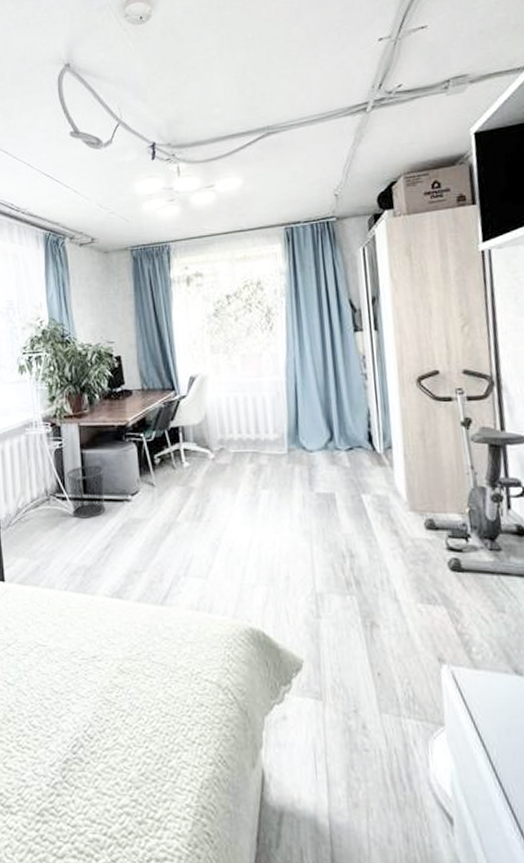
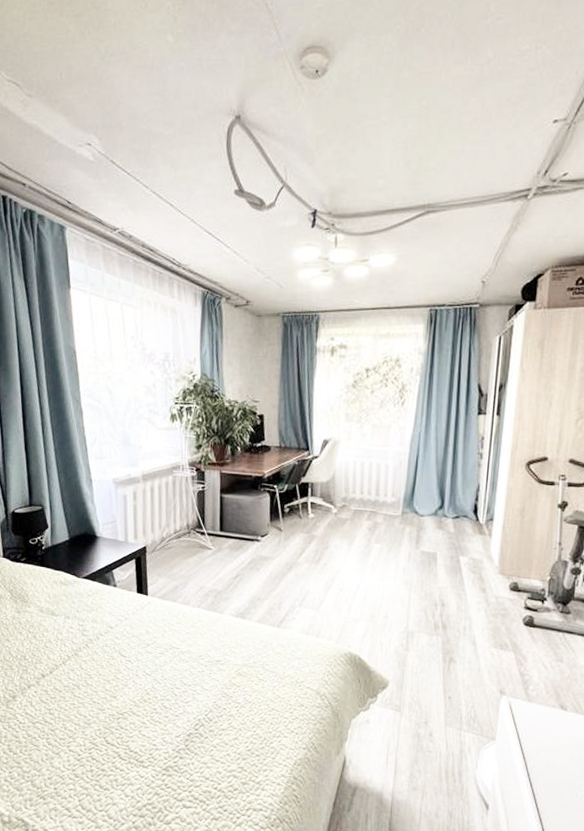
waste bin: present [66,465,106,519] -> none [206,507,240,552]

